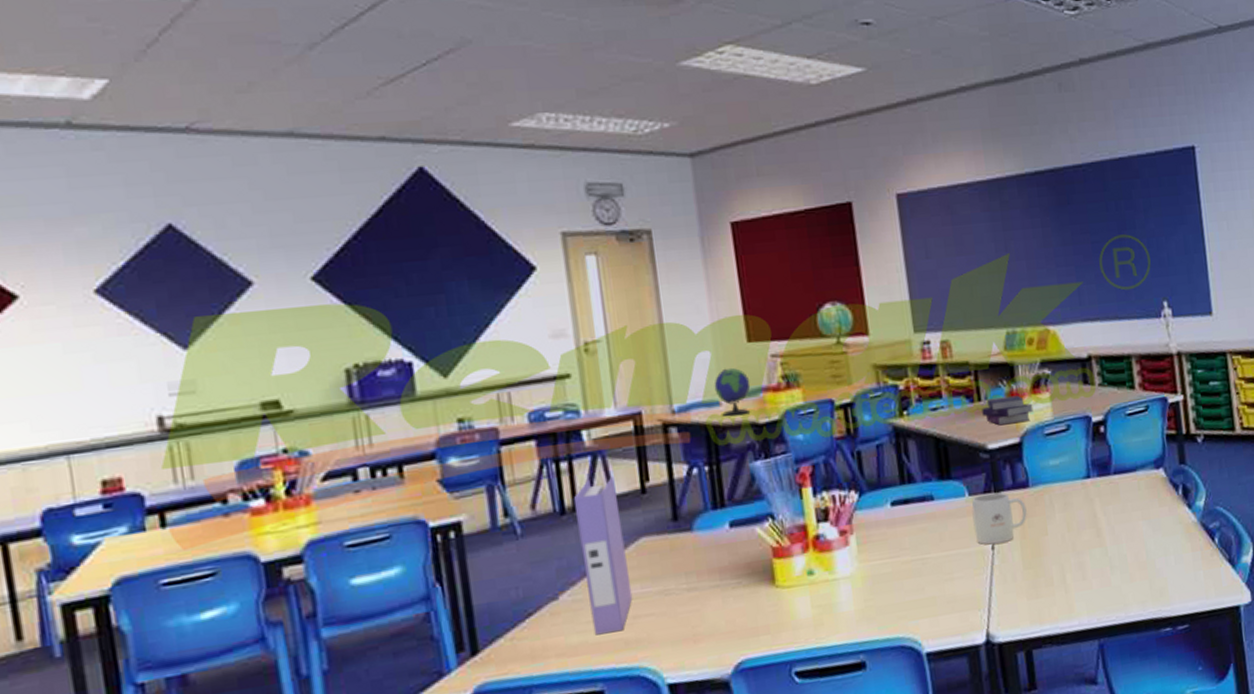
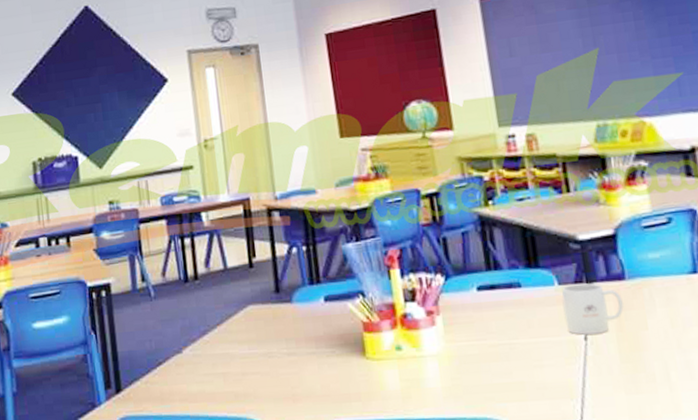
binder: present [573,476,633,635] -> none [194,252,242,387]
globe: present [714,367,751,416] -> none [311,160,343,203]
book: present [982,395,1034,426] -> none [571,187,629,217]

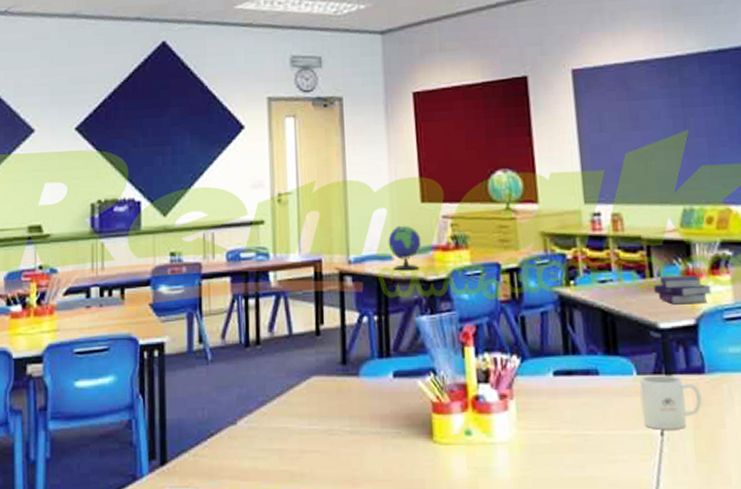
globe: none [311,160,343,203] -> present [388,225,422,270]
book: none [571,187,629,217] -> present [654,275,712,305]

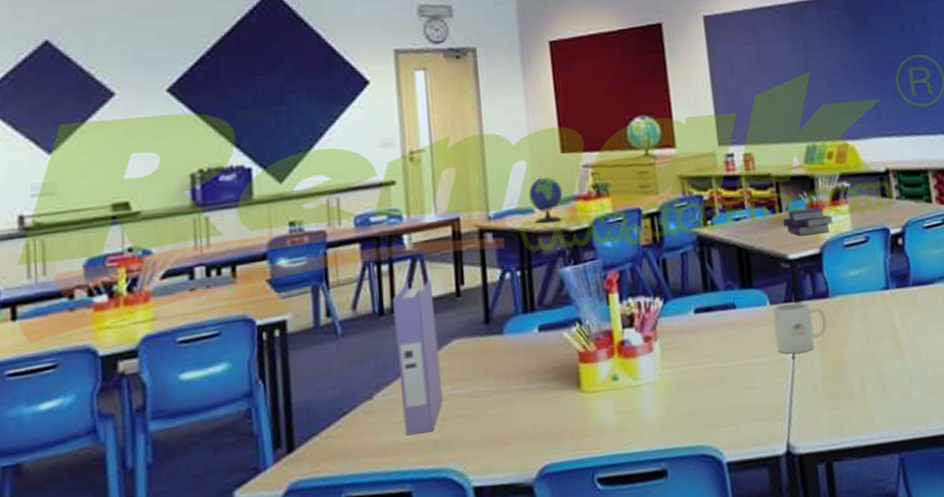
binder: none [257,316,301,464] -> present [392,279,444,436]

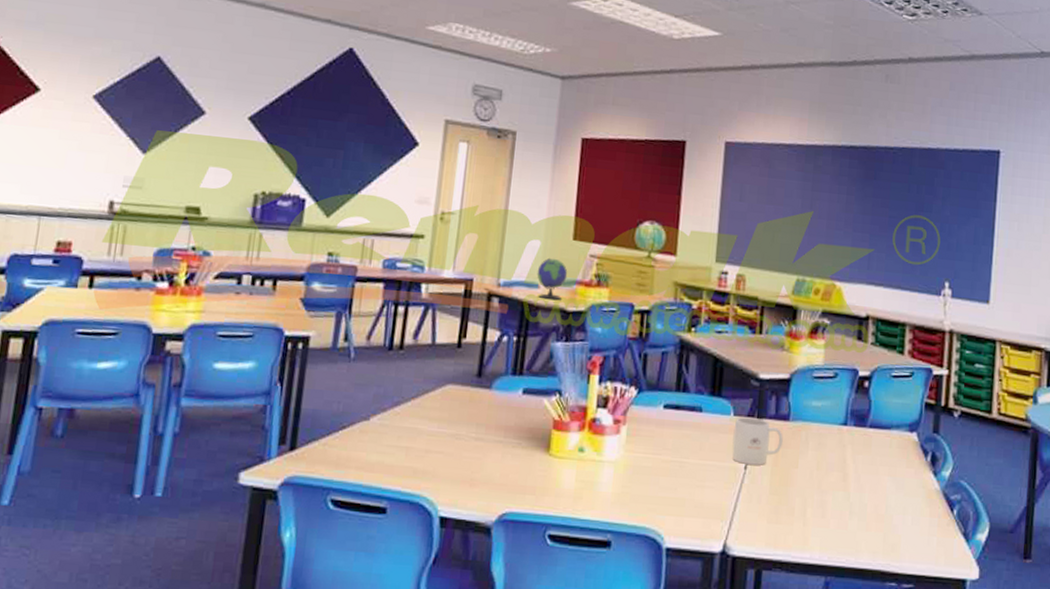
binder: present [392,279,444,436] -> none [391,325,438,461]
book: present [783,207,833,236] -> none [760,334,808,362]

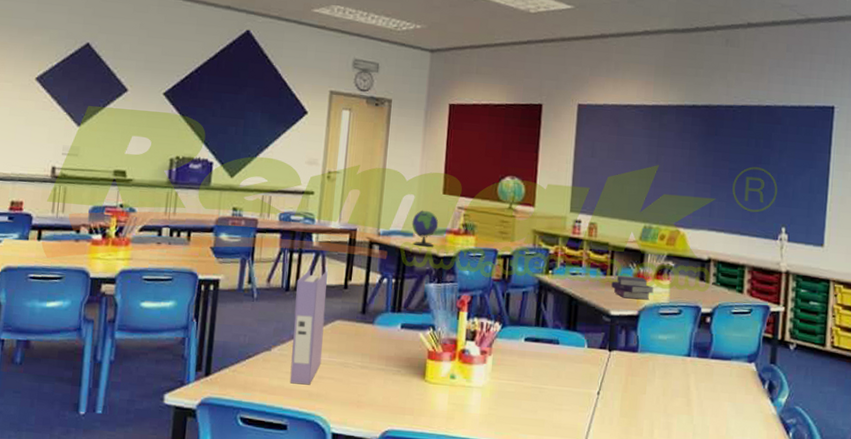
binder: none [391,325,438,461] -> present [289,269,328,385]
mug: present [732,417,783,465] -> none [586,349,632,391]
book: none [760,334,808,362] -> present [611,275,654,300]

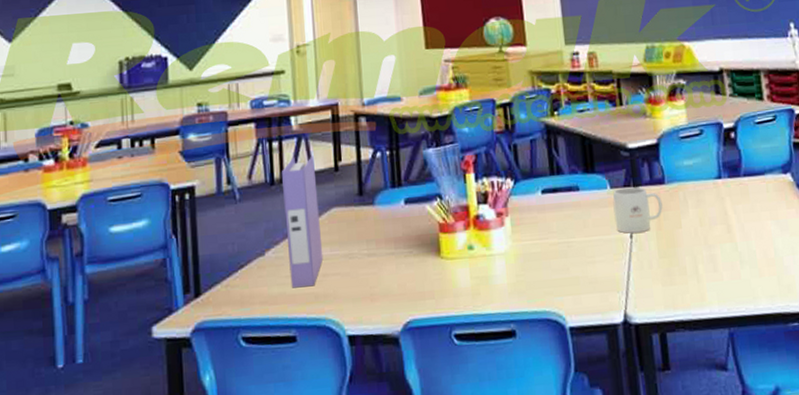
globe: present [412,210,439,247] -> none [397,69,427,110]
mug: none [586,349,632,391] -> present [613,187,663,233]
book: present [611,275,654,300] -> none [623,102,670,128]

